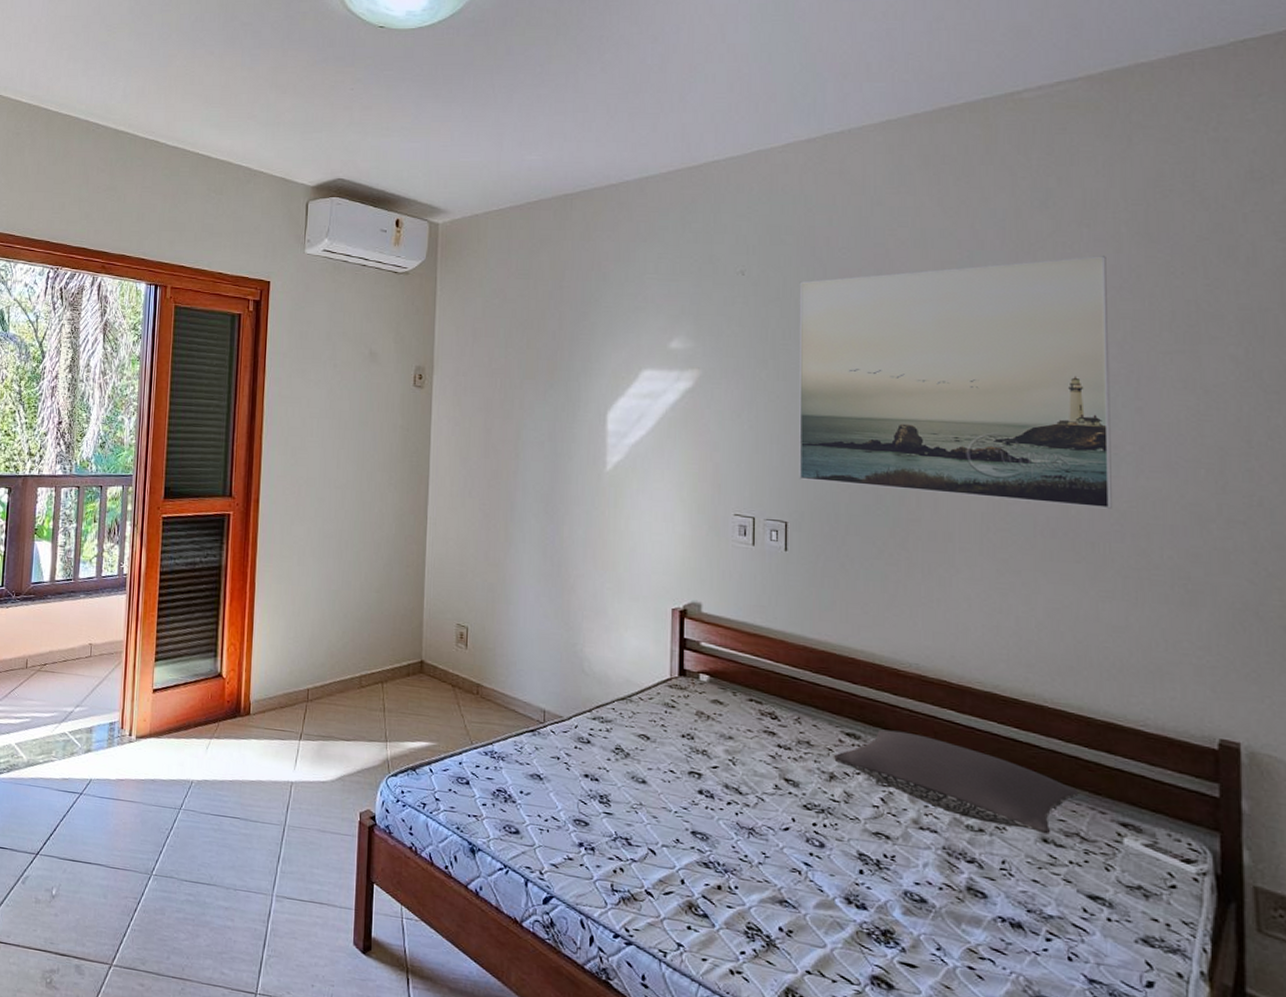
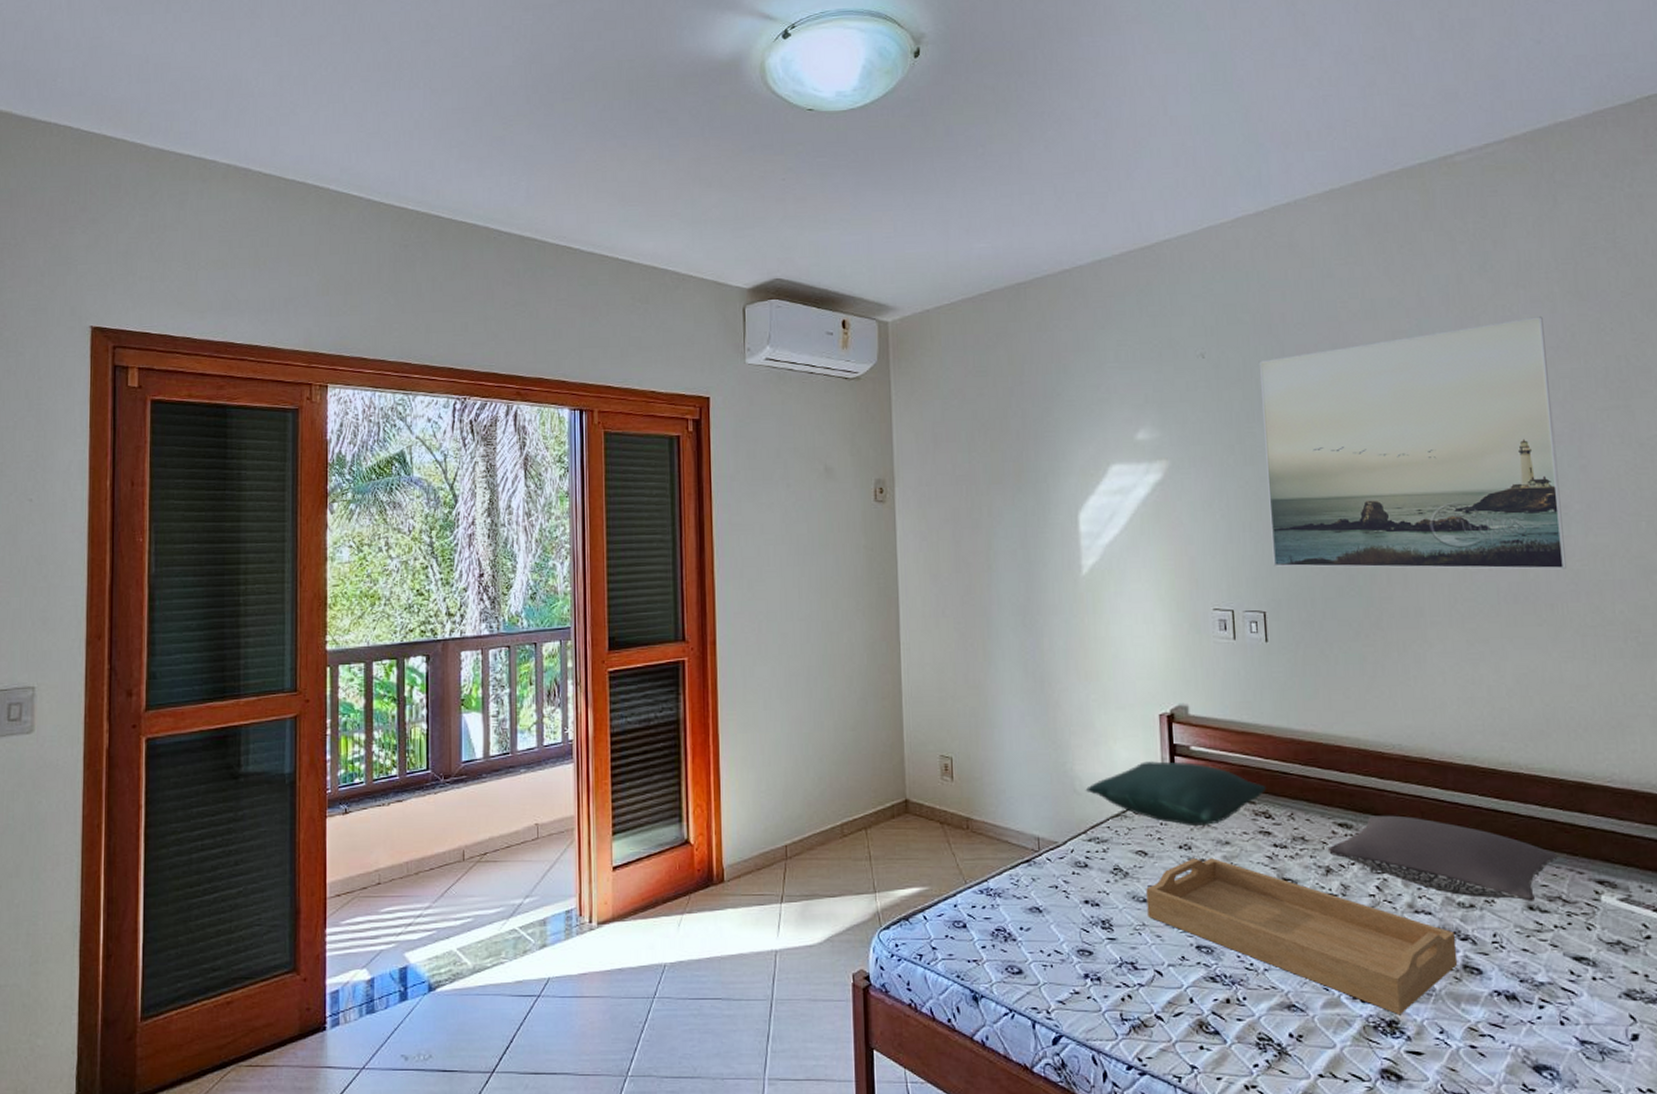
pillow: none [593,651,775,719] -> present [1085,761,1267,825]
serving tray: none [645,748,962,926] -> present [1146,858,1458,1014]

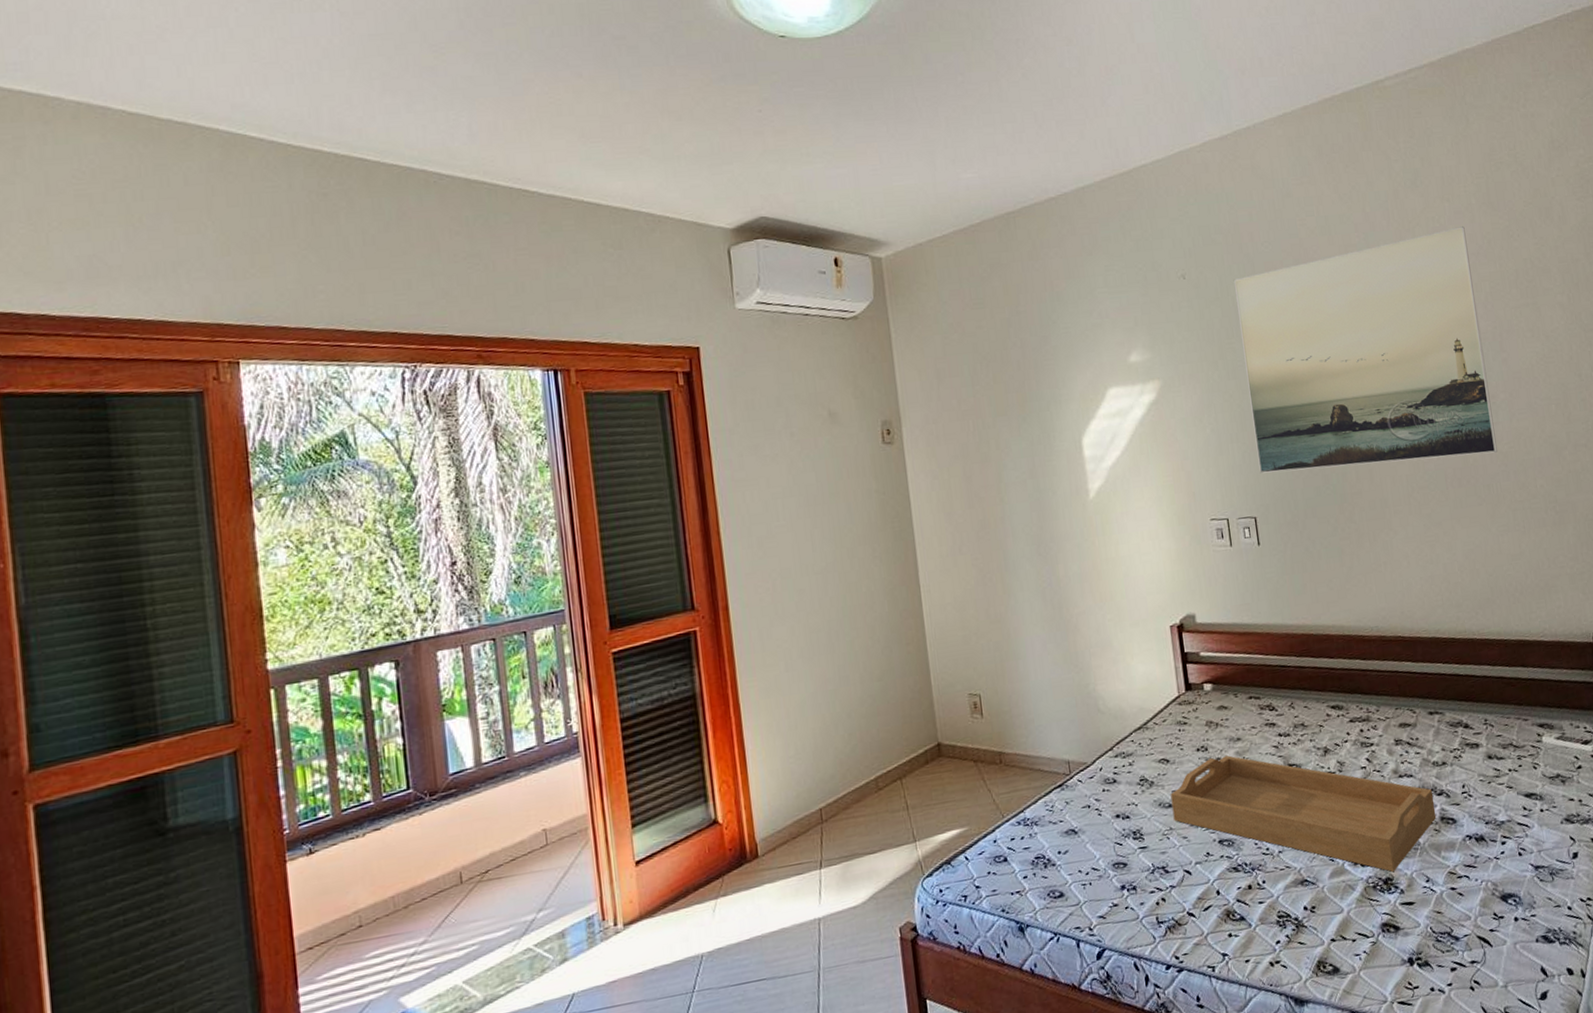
pillow: present [1085,761,1267,825] -> none [1108,668,1269,729]
pillow: present [1327,815,1558,901] -> none [1324,690,1508,756]

